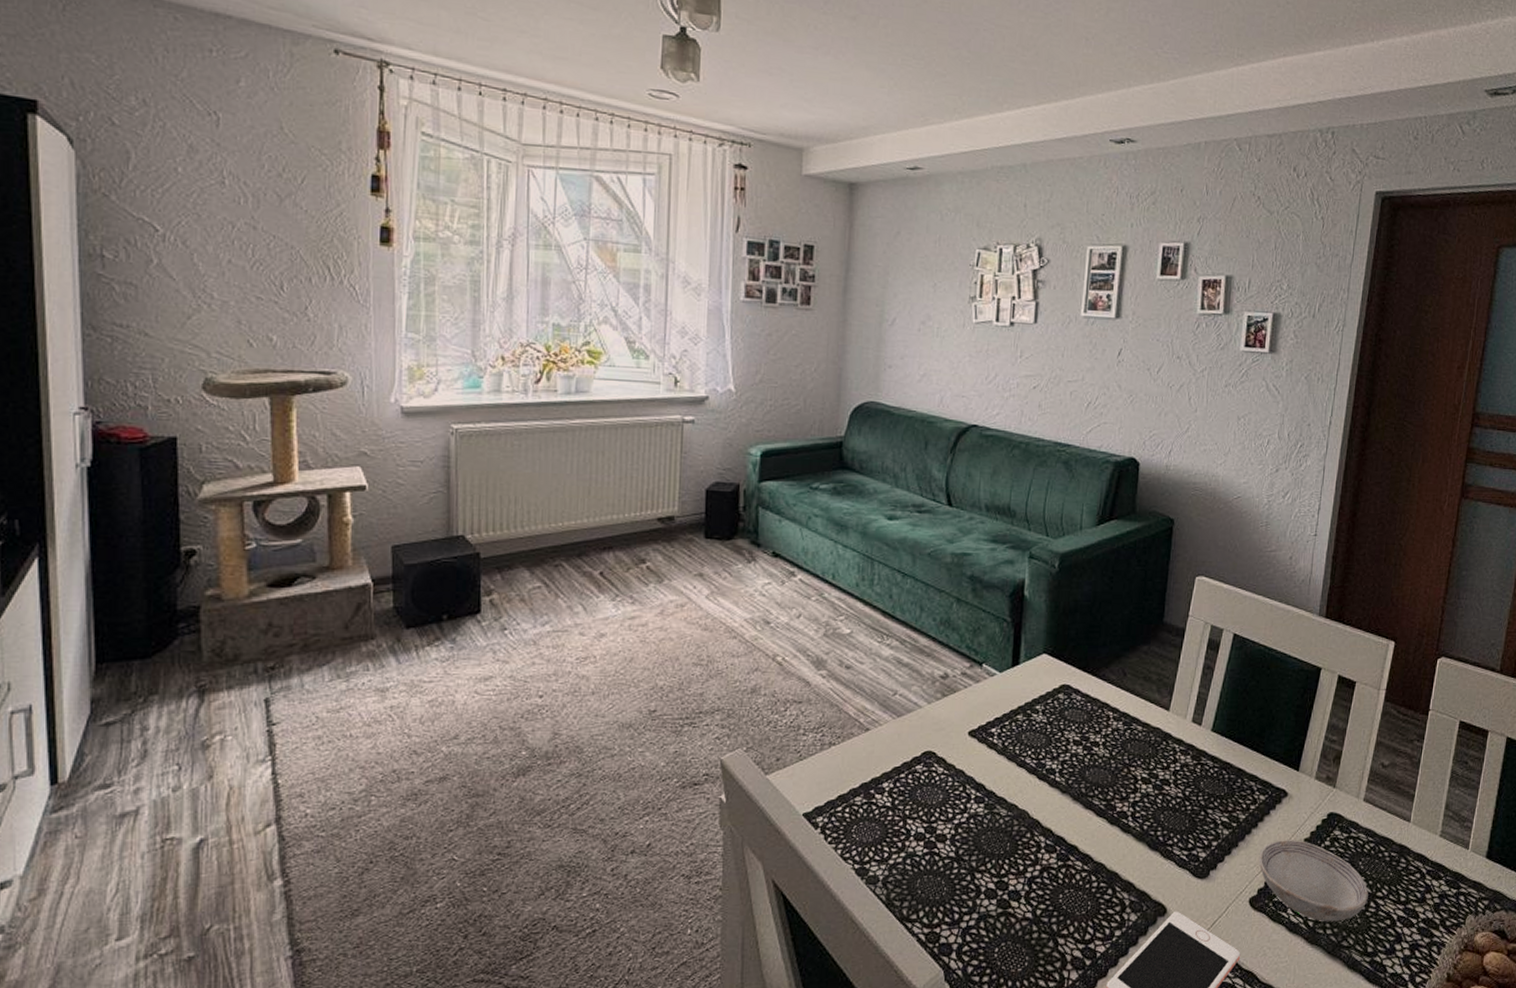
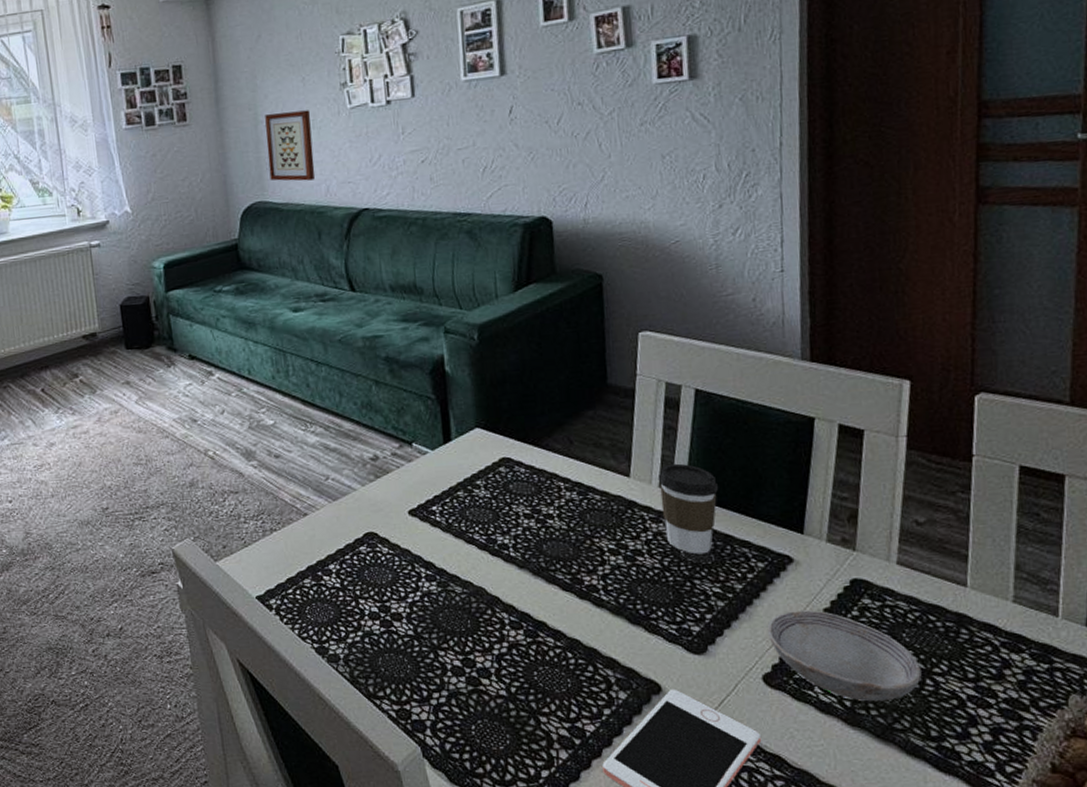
wall art: none [886,314,937,388] -> present [265,110,315,181]
coffee cup: none [1191,701,1240,786] -> present [657,463,719,555]

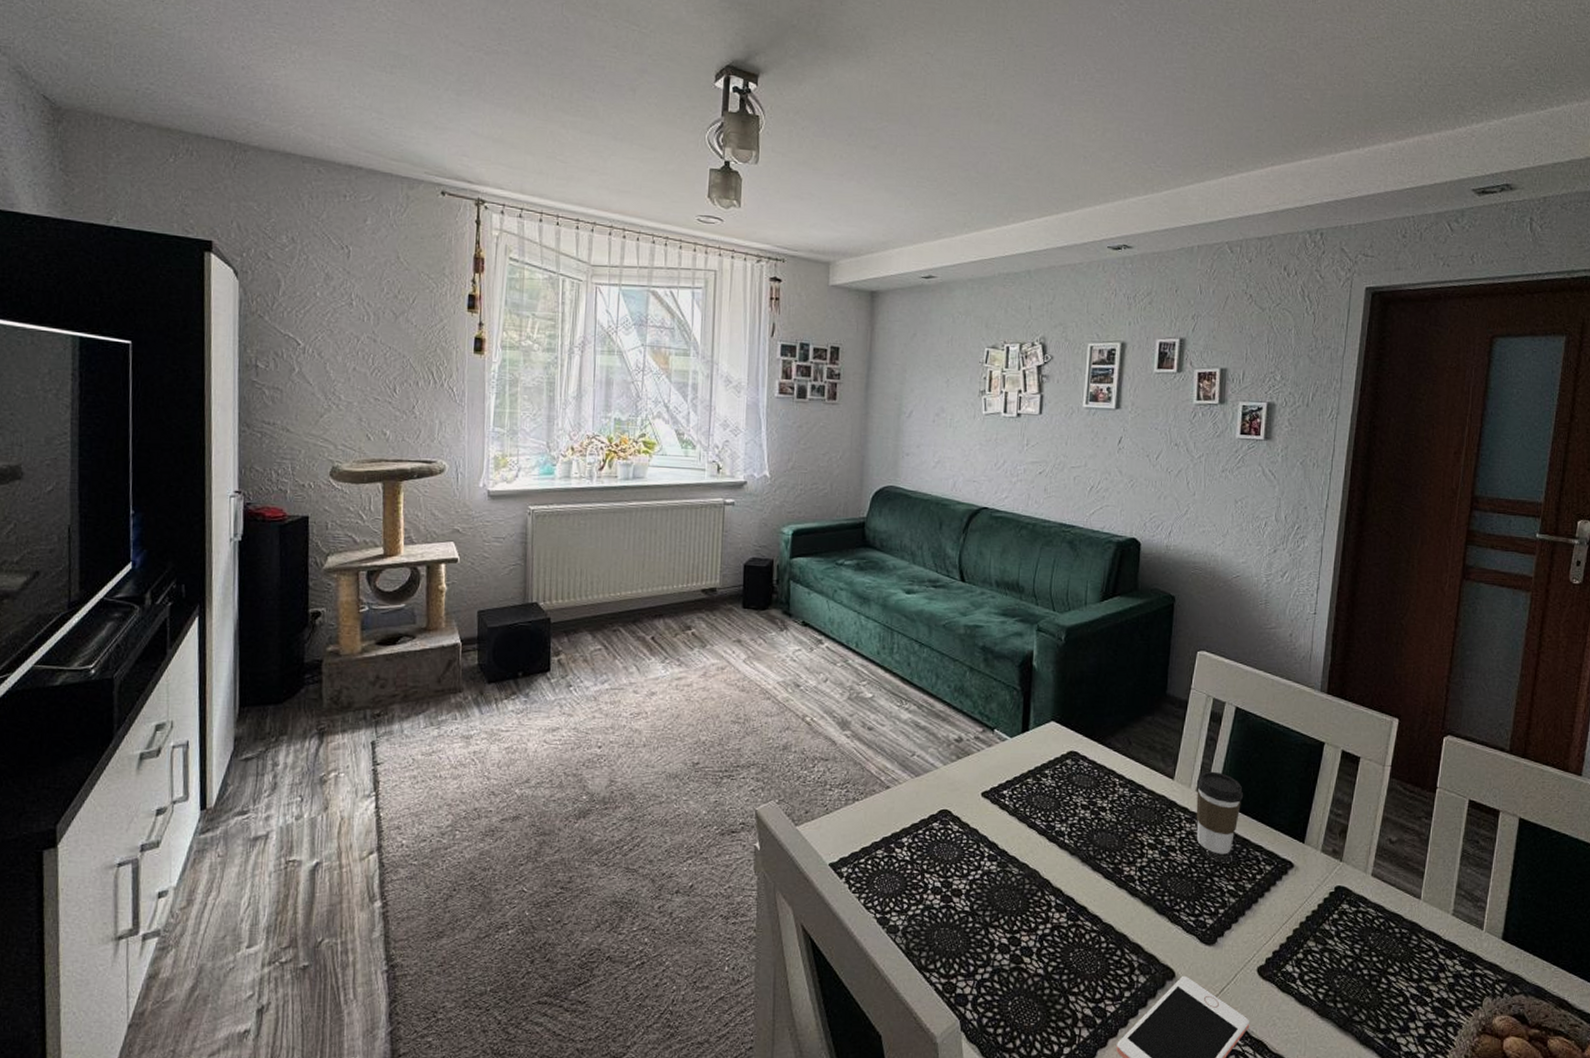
wall art: present [265,110,315,181] -> none [904,407,950,474]
bowl: present [767,610,922,702] -> none [1266,911,1379,996]

